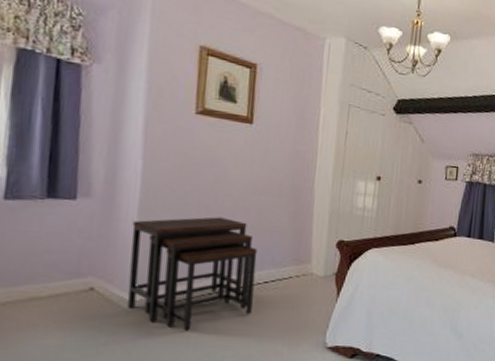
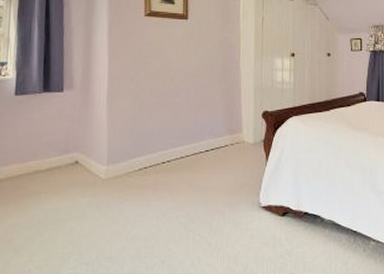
desk: present [126,217,258,331] -> none [102,98,199,195]

